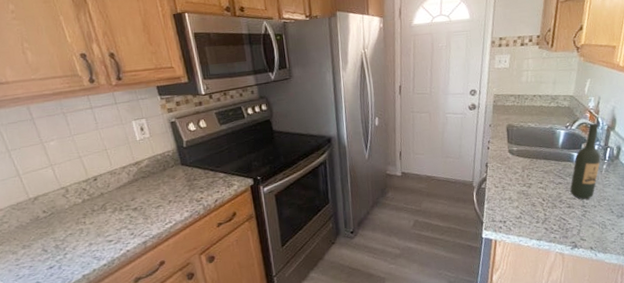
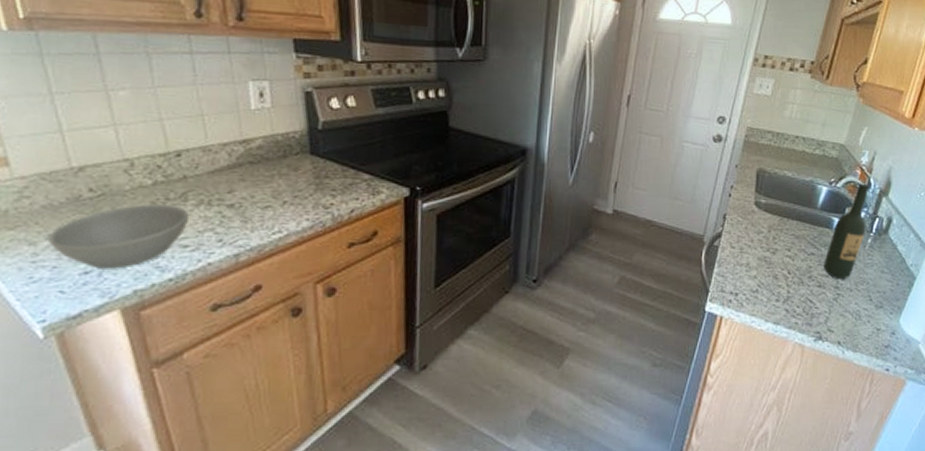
soup bowl: none [24,214,109,264] -> present [49,204,188,269]

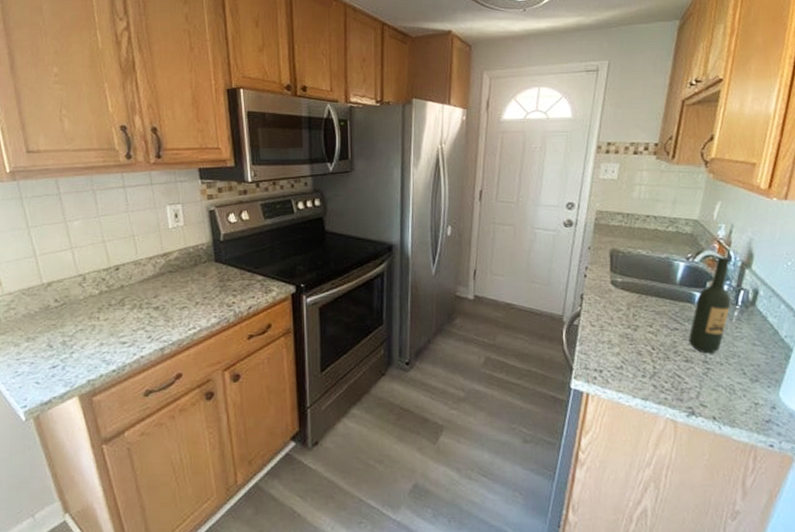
soup bowl: present [49,204,188,269] -> none [28,310,125,364]

